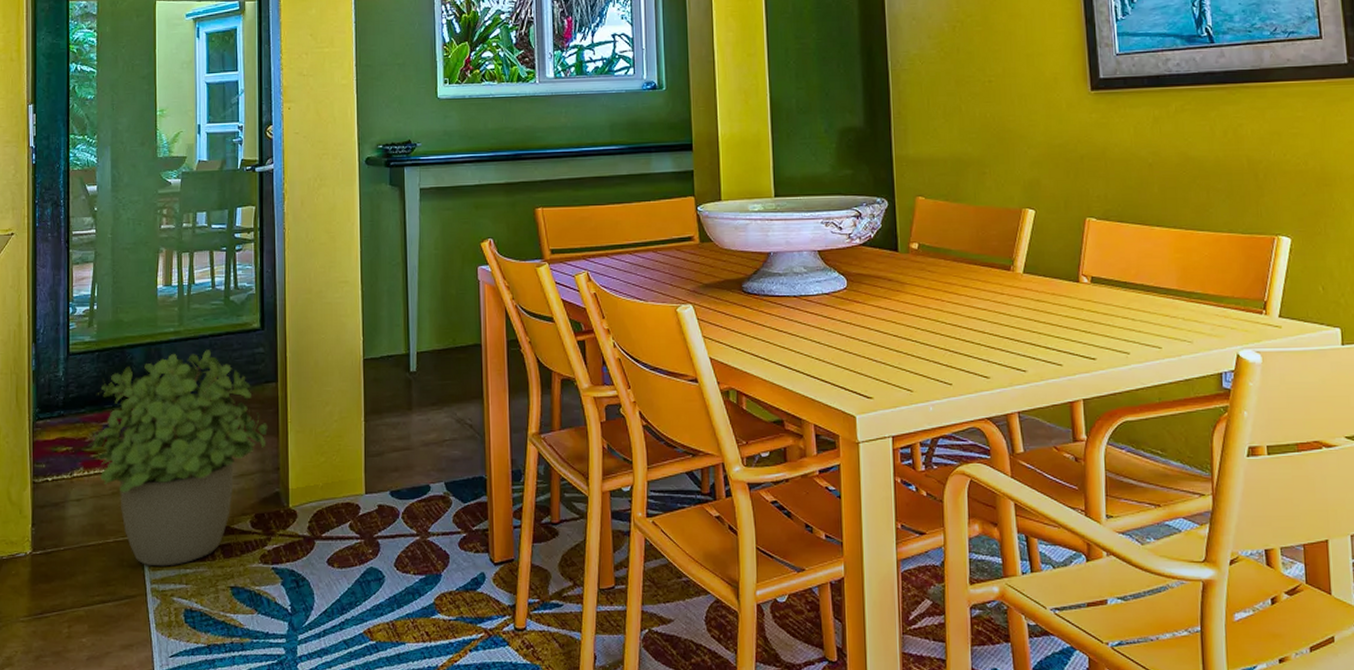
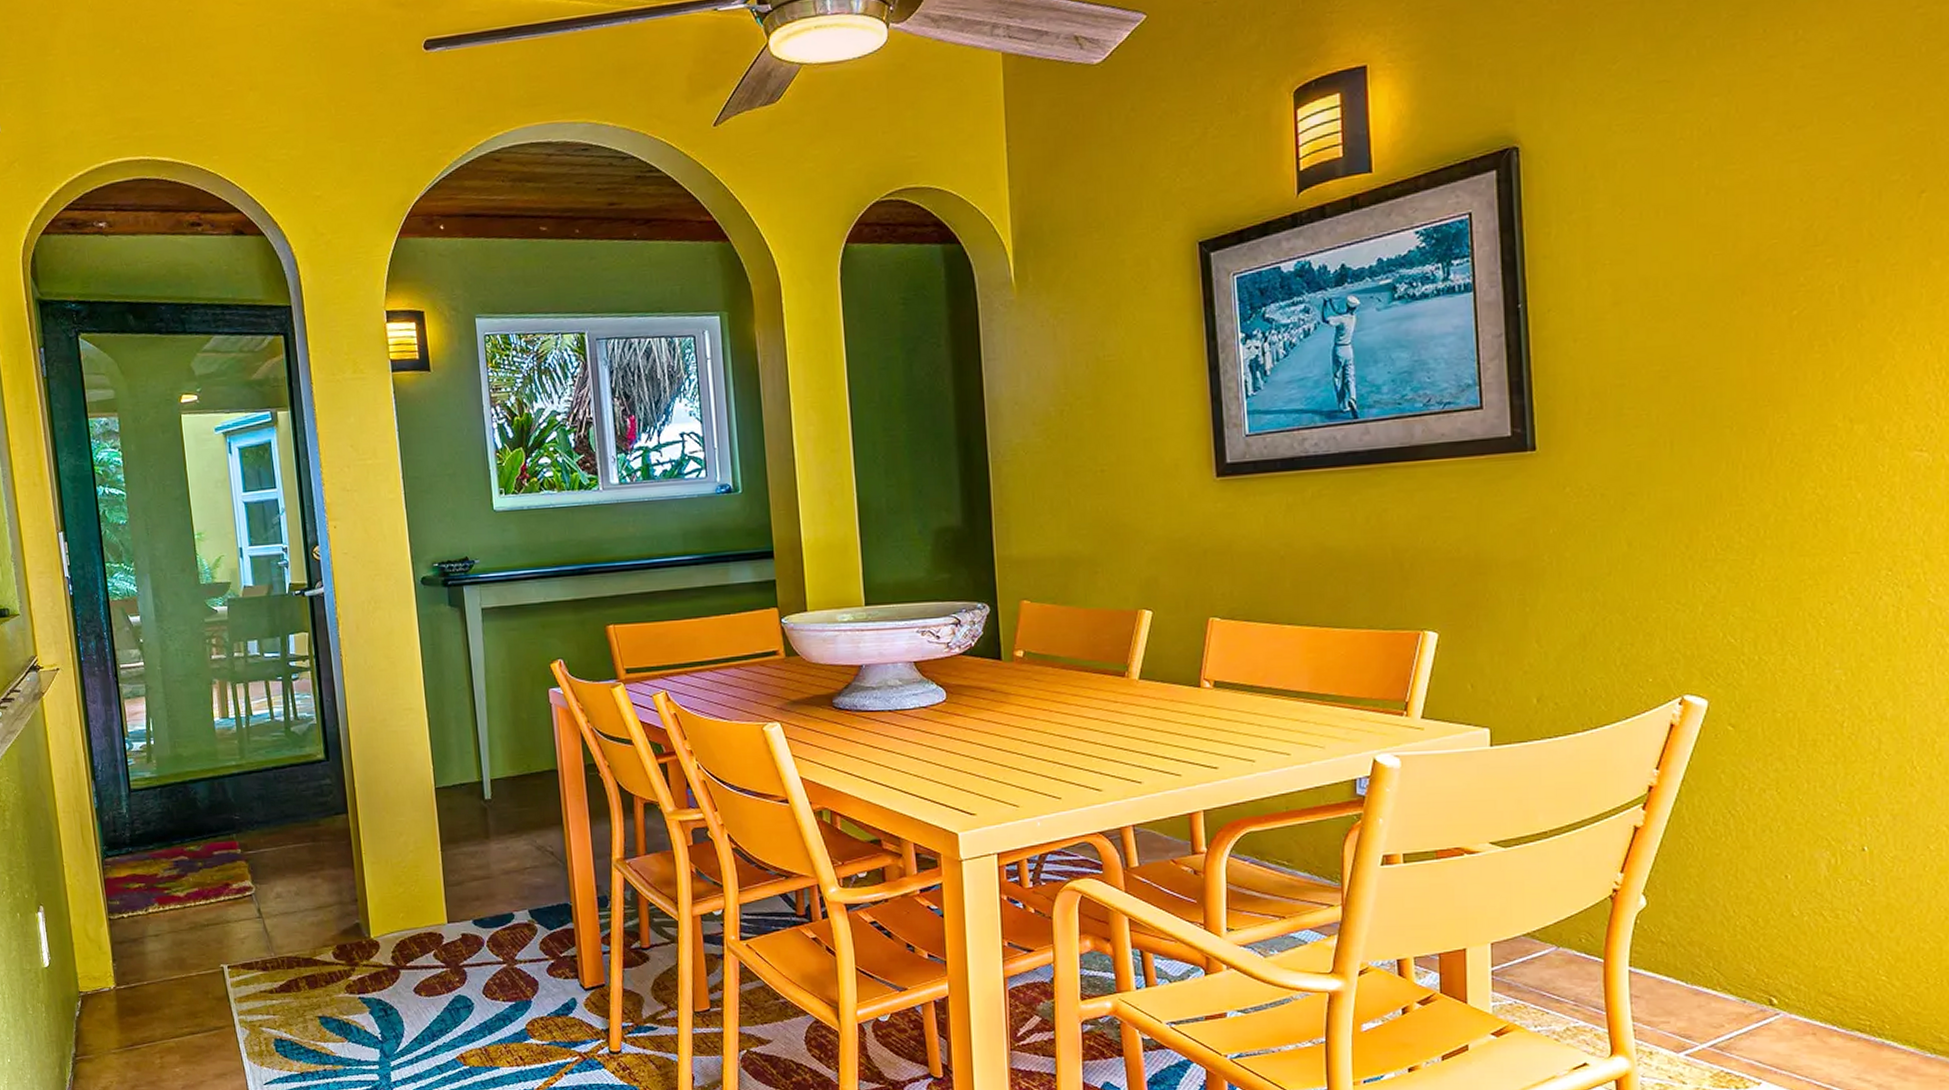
potted plant: present [87,350,268,566] -> none [159,782,342,998]

